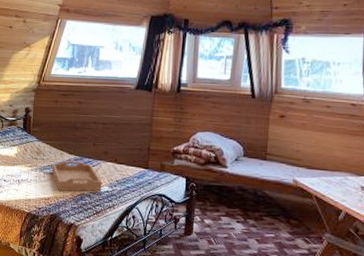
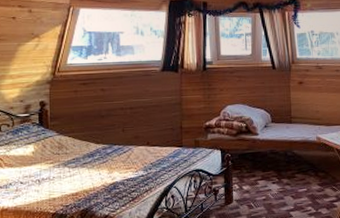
serving tray: present [52,161,103,192] -> none [77,149,136,184]

